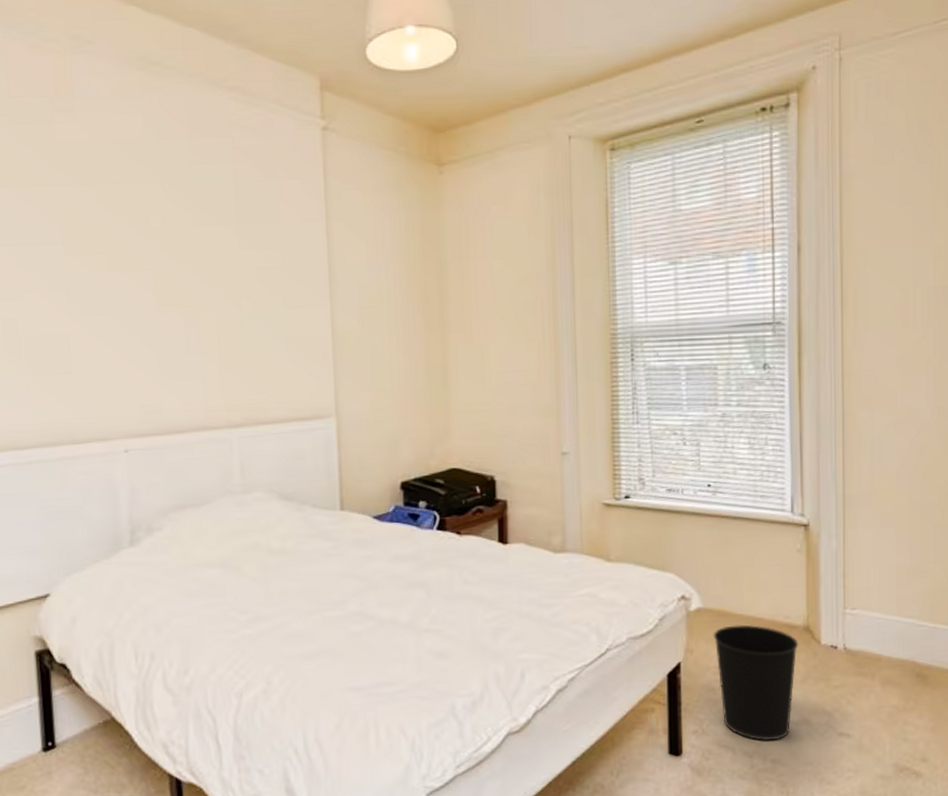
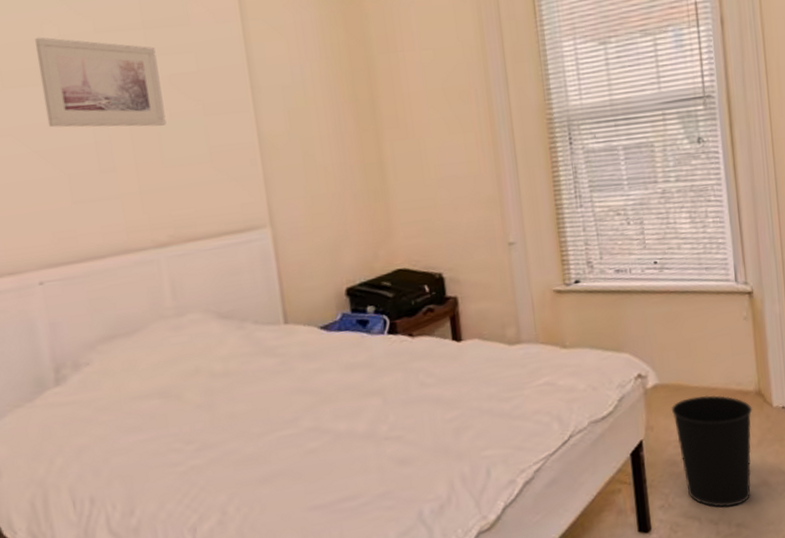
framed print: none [140,226,250,315] -> present [34,37,167,128]

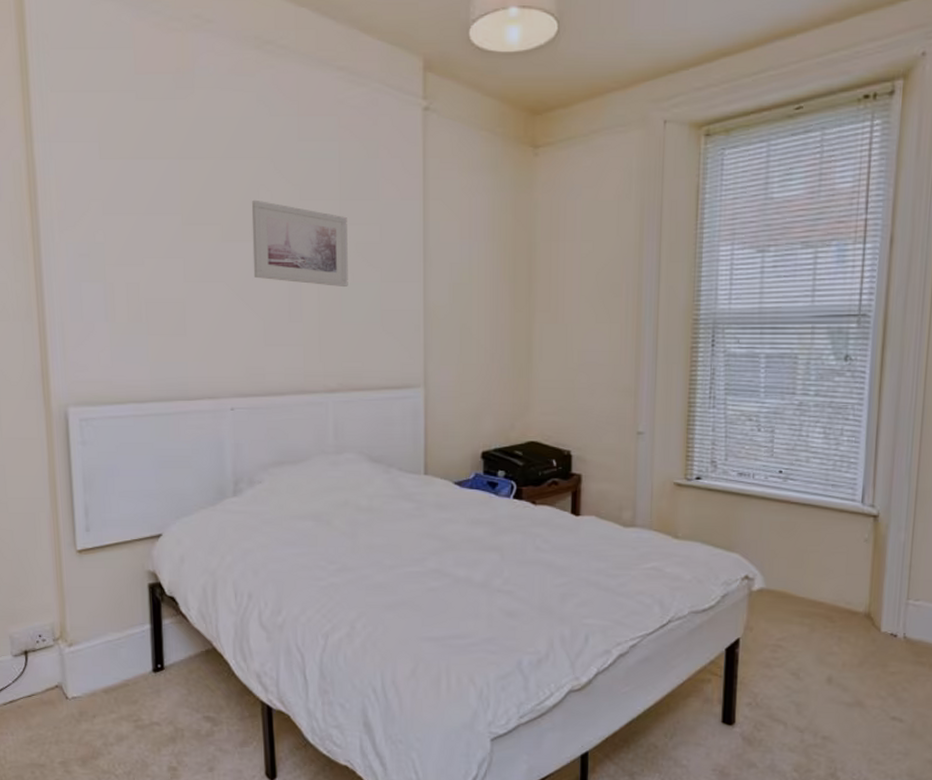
wastebasket: present [671,395,753,508] -> none [773,607,859,719]

